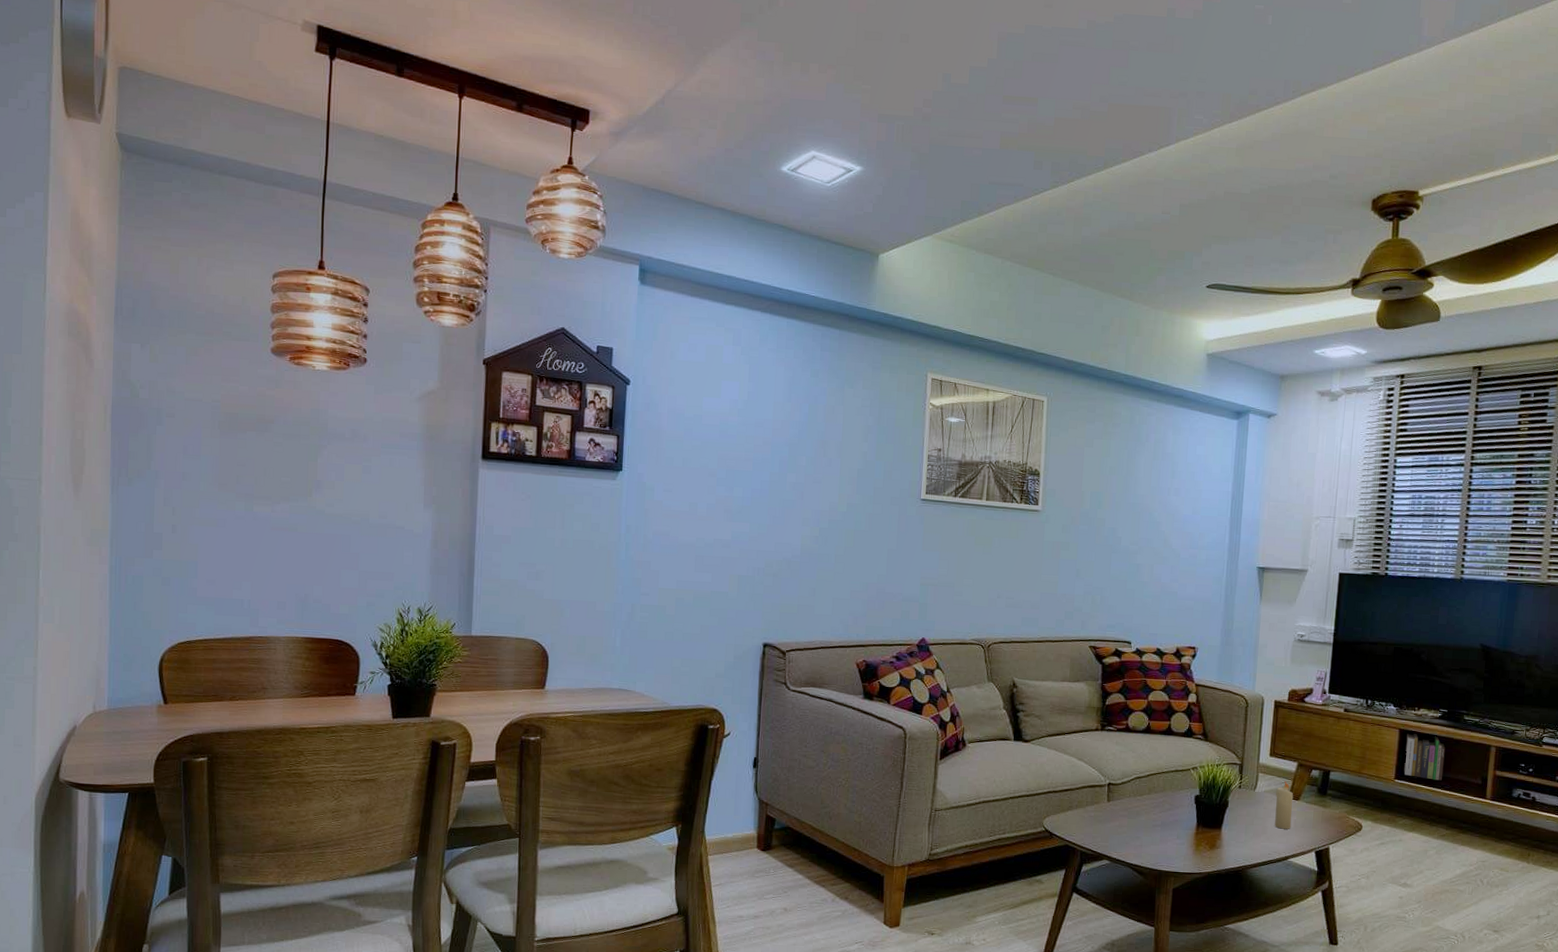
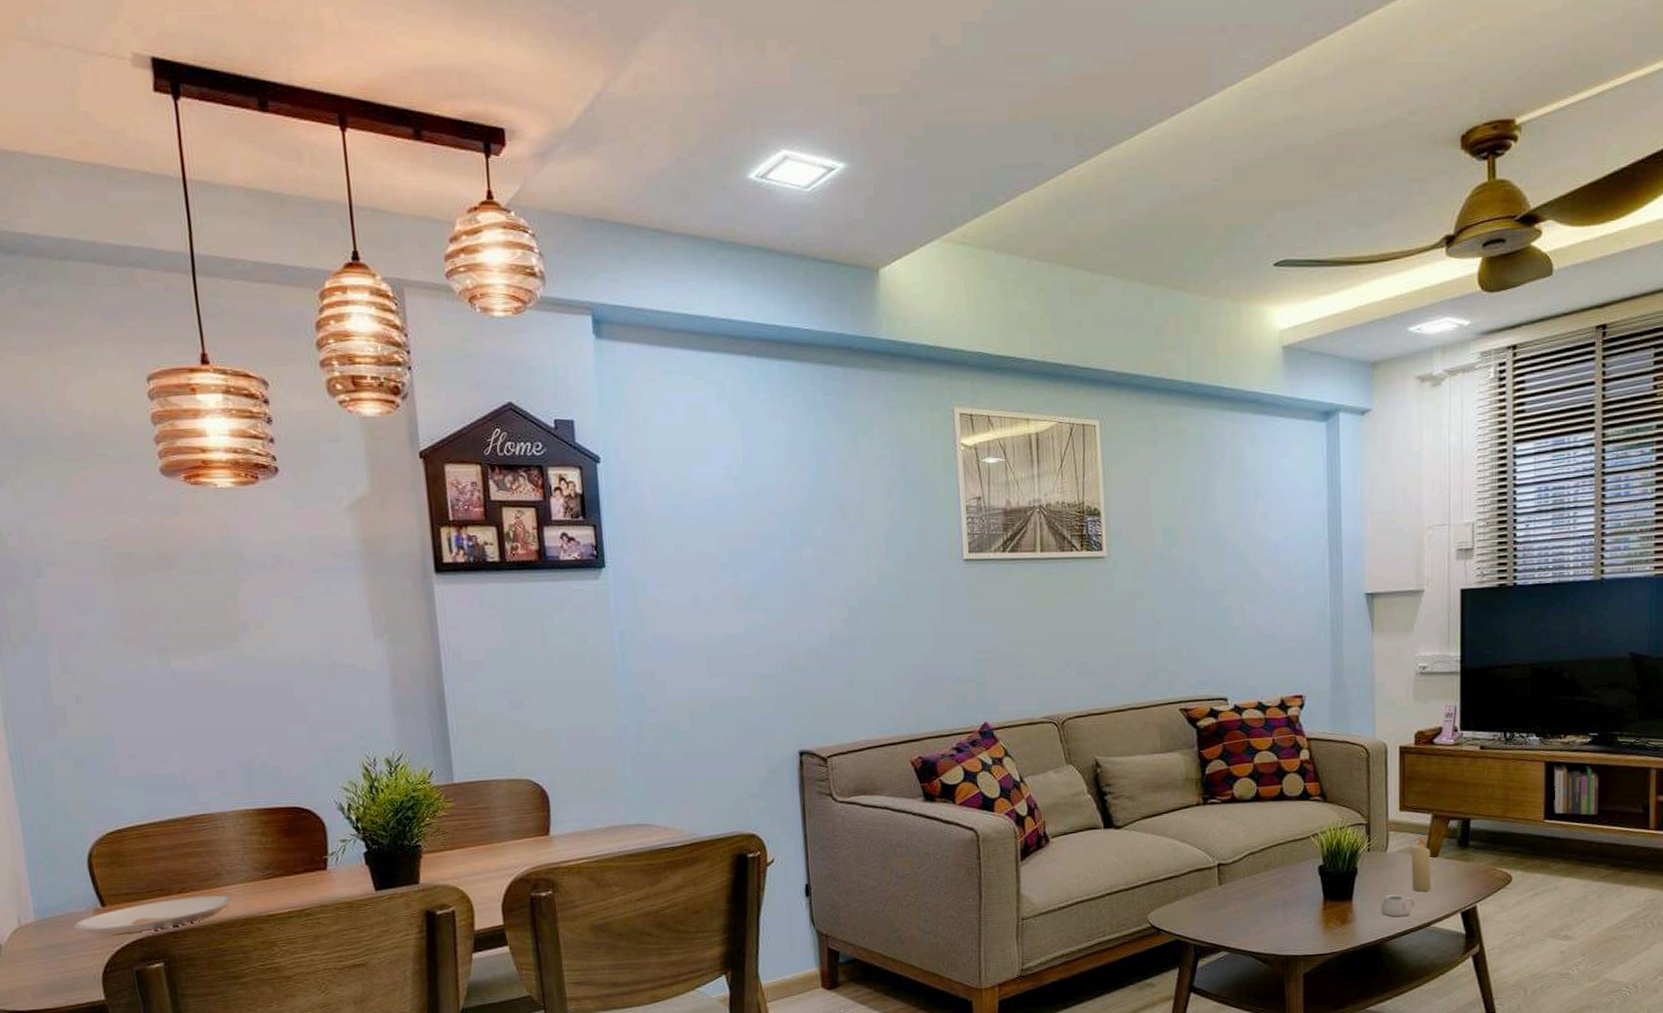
plate: none [138,704,273,730] -> present [74,895,232,936]
cup: none [1245,828,1276,849] -> present [1380,894,1415,917]

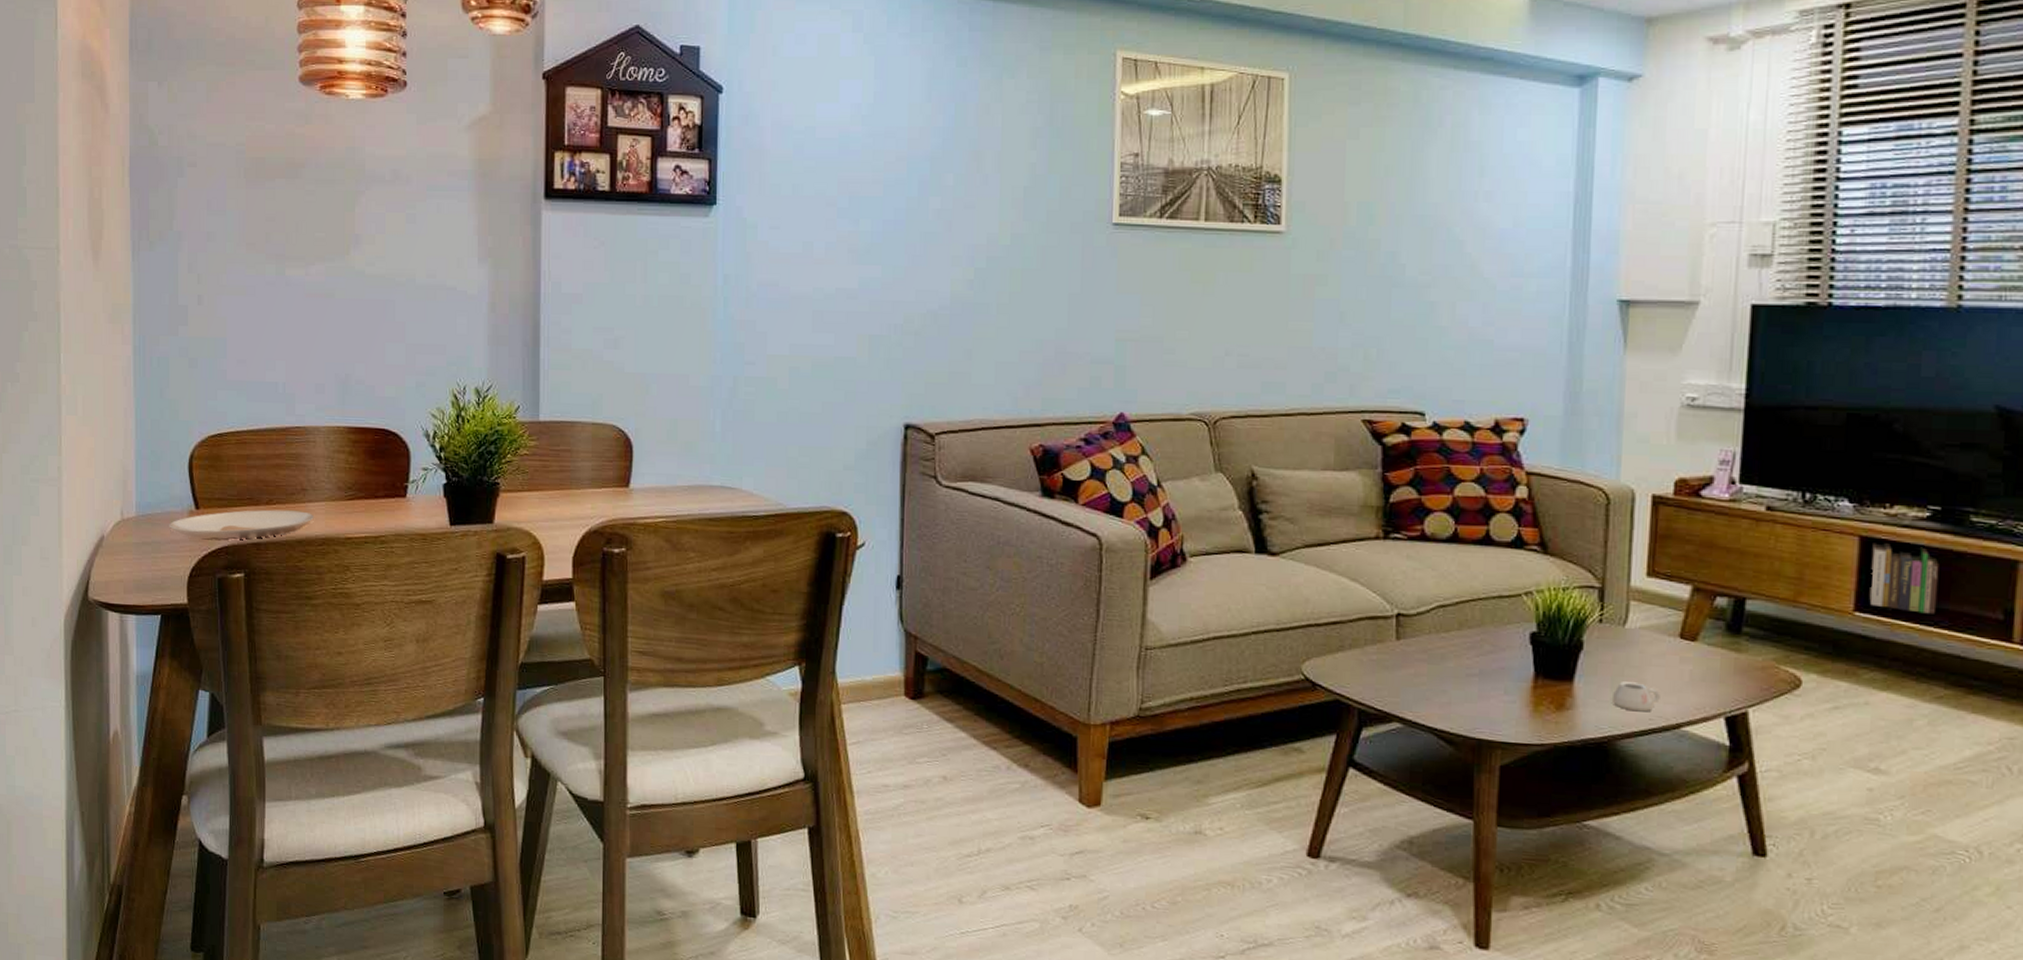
candle: present [1411,836,1431,892] -> none [1658,612,1687,684]

